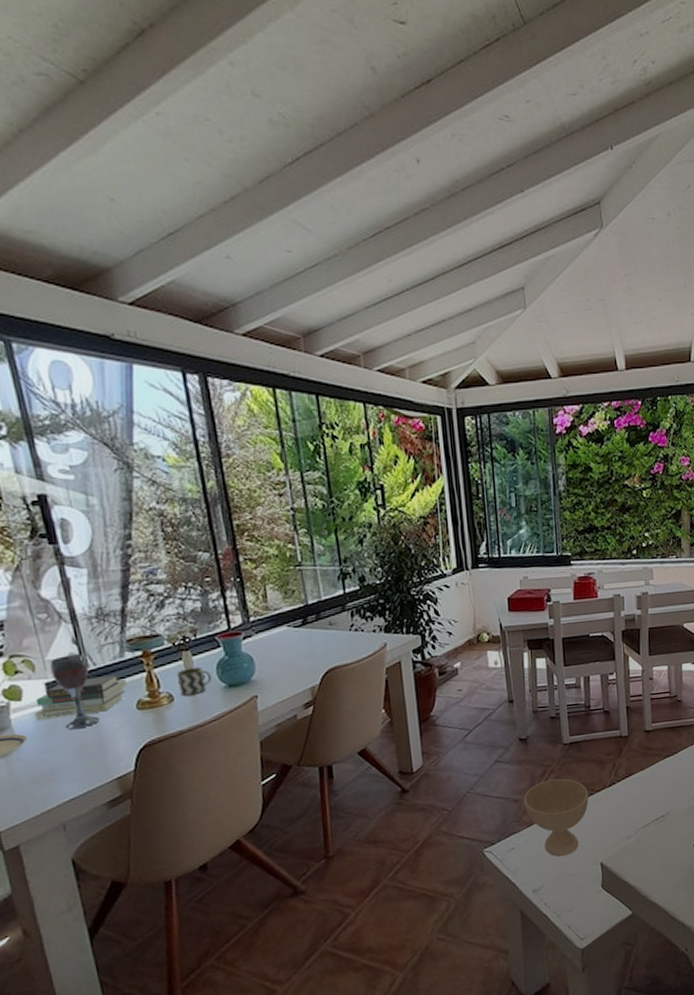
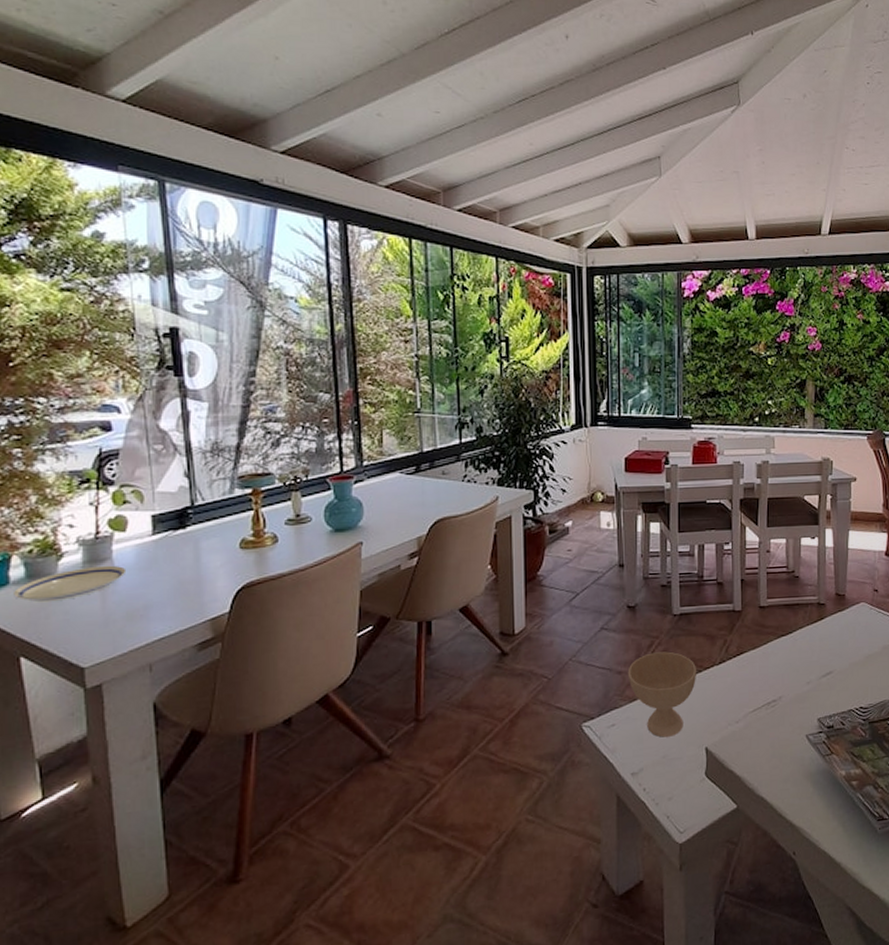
books: present [34,675,127,720] -> none [137,511,232,553]
cup: present [50,654,100,730] -> none [159,488,201,565]
cup: present [177,667,212,696] -> none [284,508,318,538]

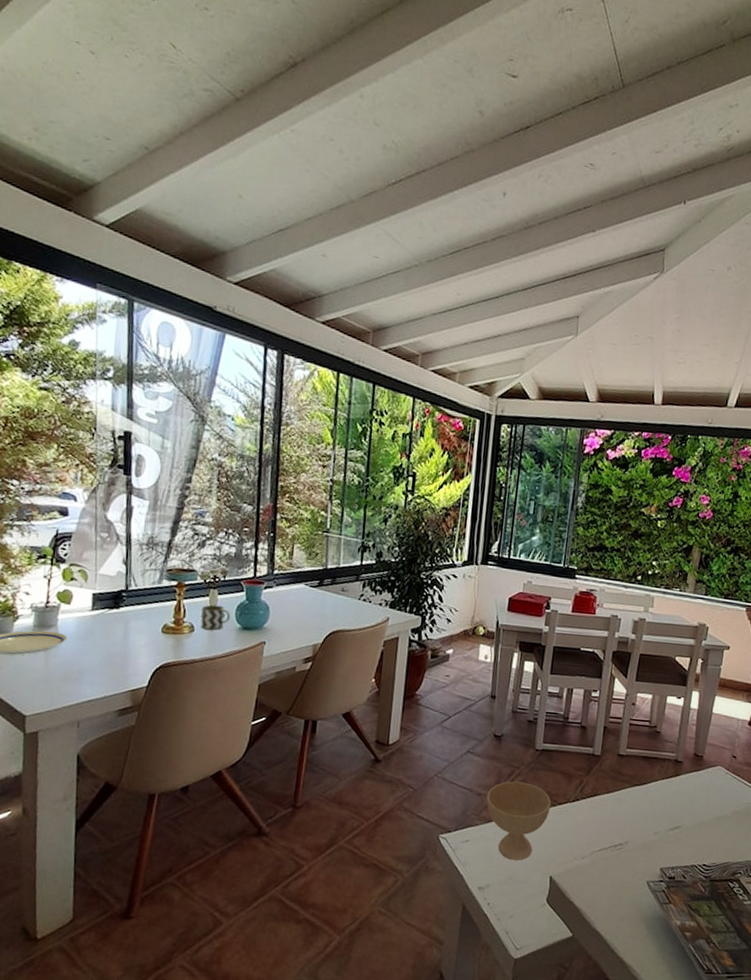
cup: none [284,508,318,538] -> present [200,604,230,630]

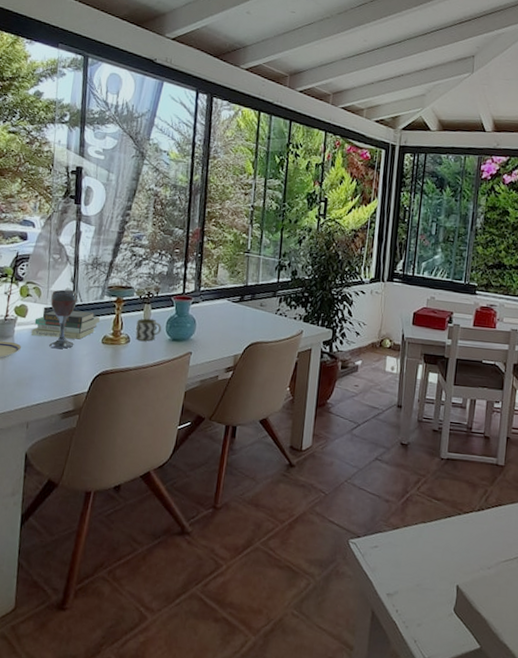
books: none [77,596,158,629] -> present [30,310,100,340]
cup: none [100,572,131,640] -> present [49,289,77,349]
bowl: present [486,781,551,861] -> none [394,488,456,569]

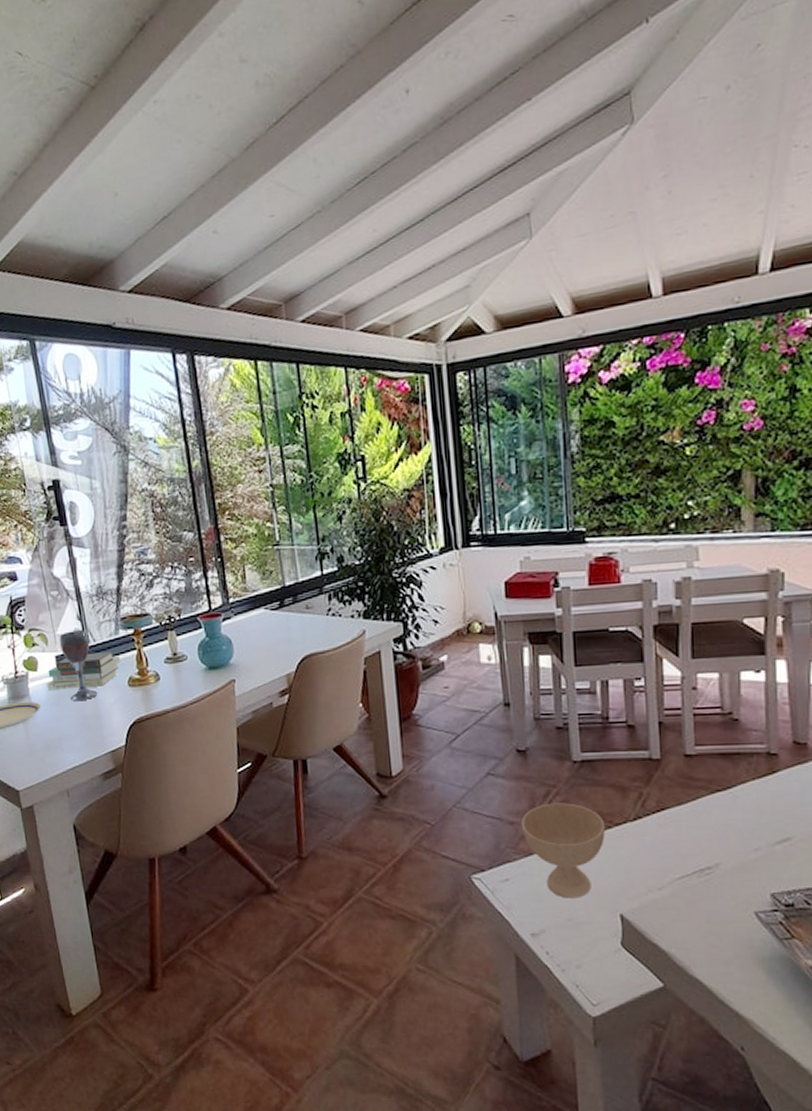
cup: present [135,318,162,341] -> none [163,647,194,676]
bowl: none [394,488,456,569] -> present [520,803,605,898]

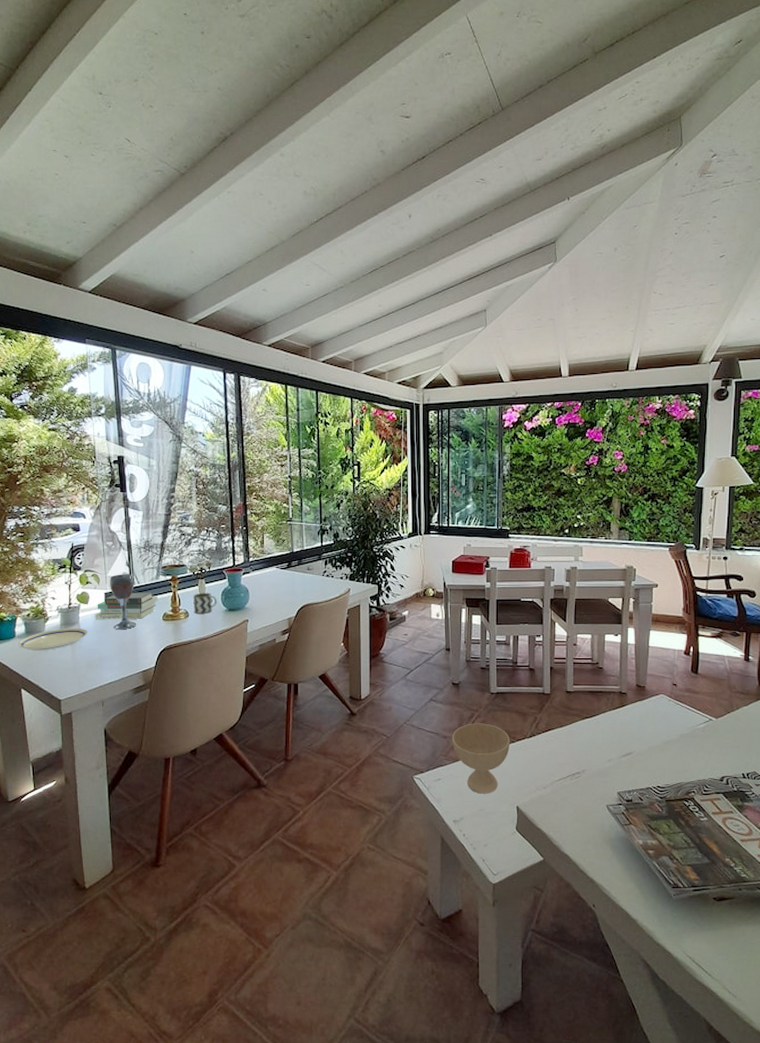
cup: none [163,647,194,676] -> present [193,592,217,614]

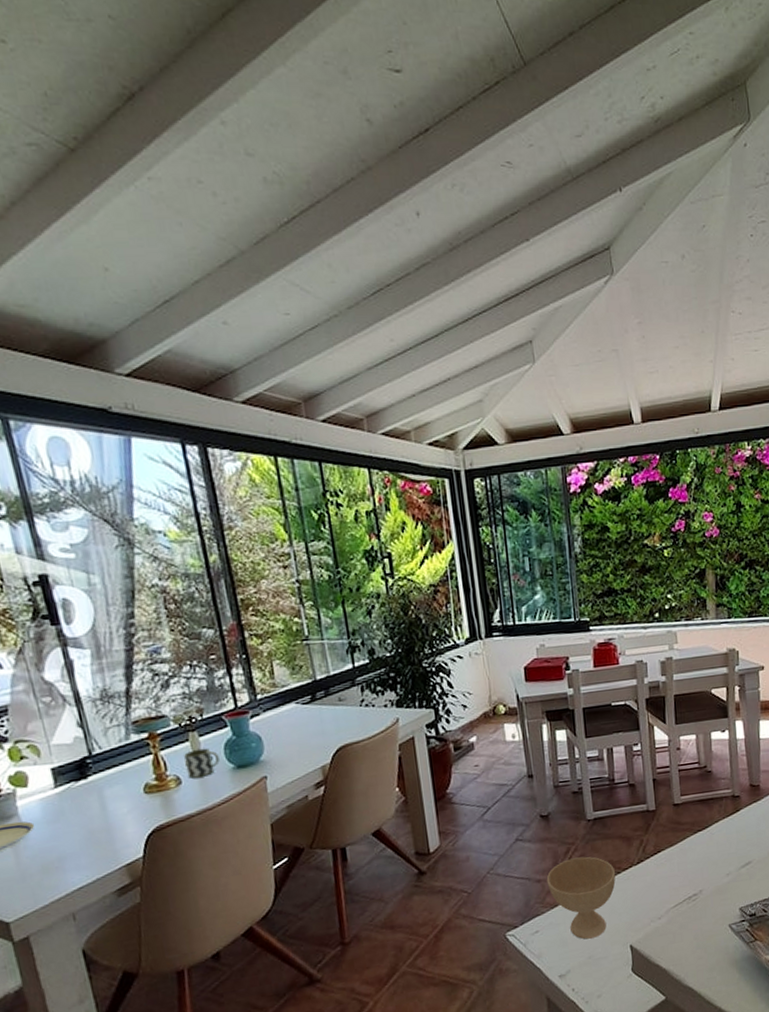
books: present [95,592,158,620] -> none [41,758,133,807]
cup: present [110,574,137,630] -> none [55,737,107,816]

